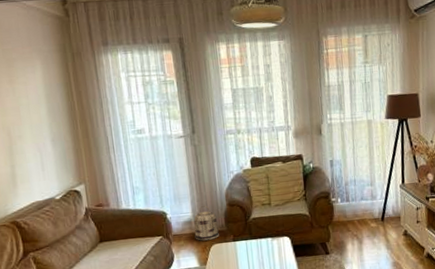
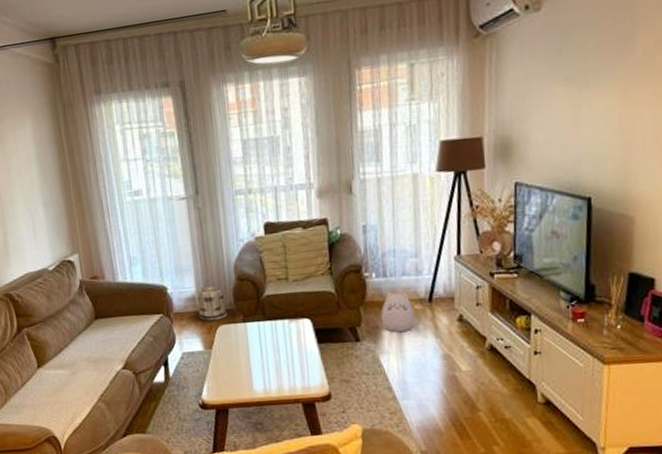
plush toy: none [345,212,372,246] -> present [380,290,415,333]

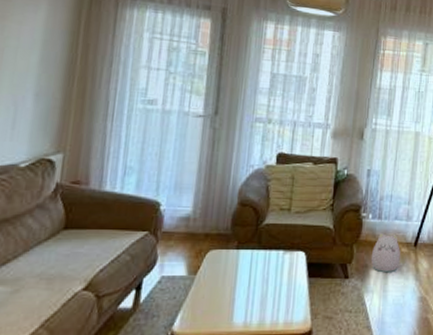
basket: present [198,280,227,321] -> none [189,201,223,244]

